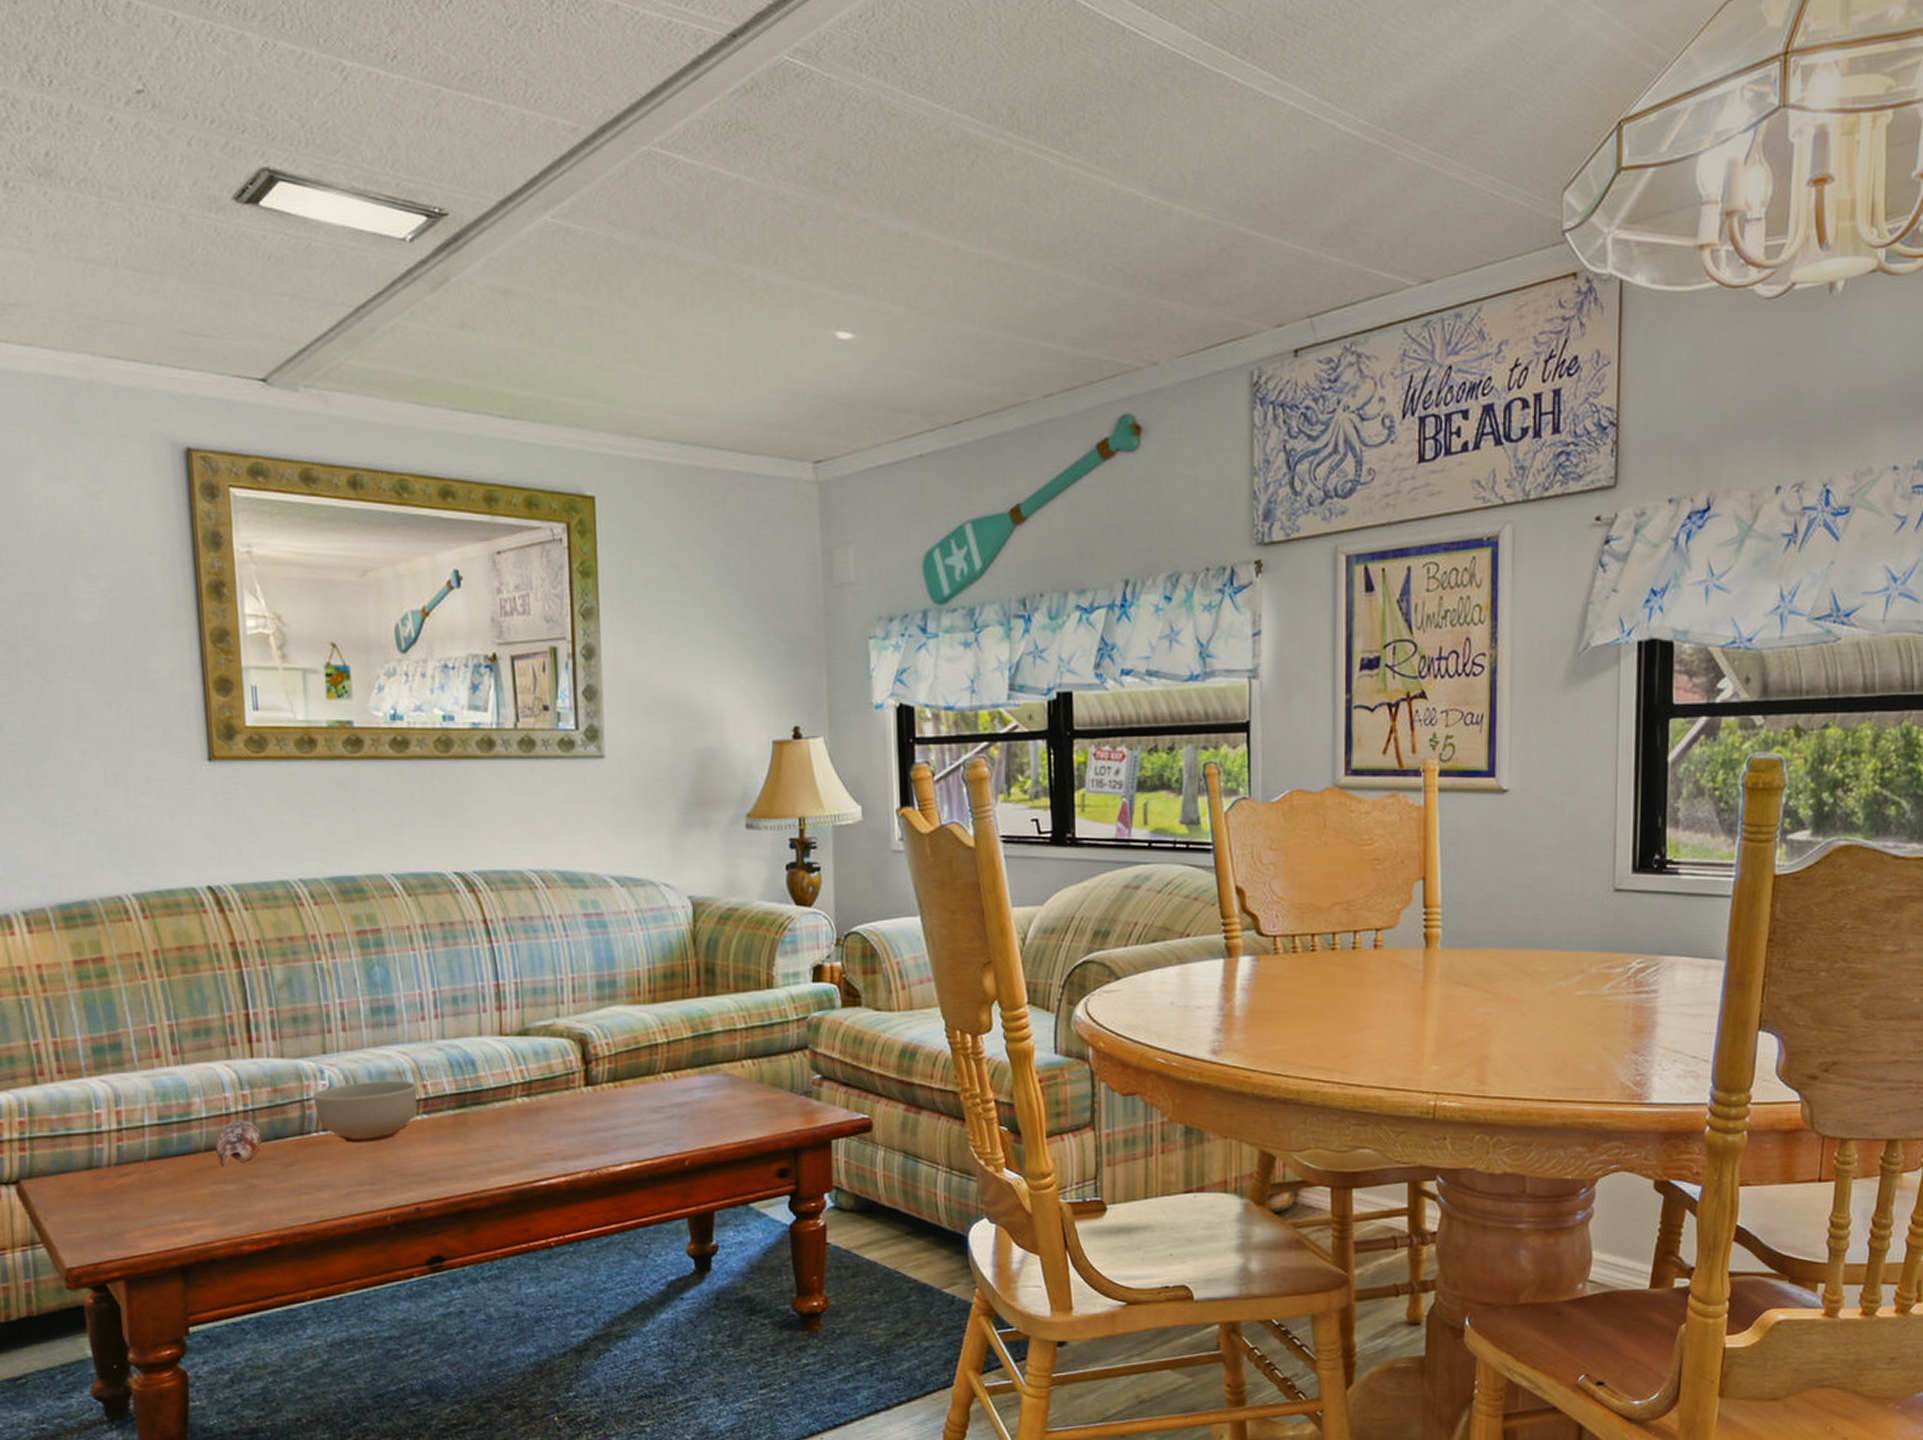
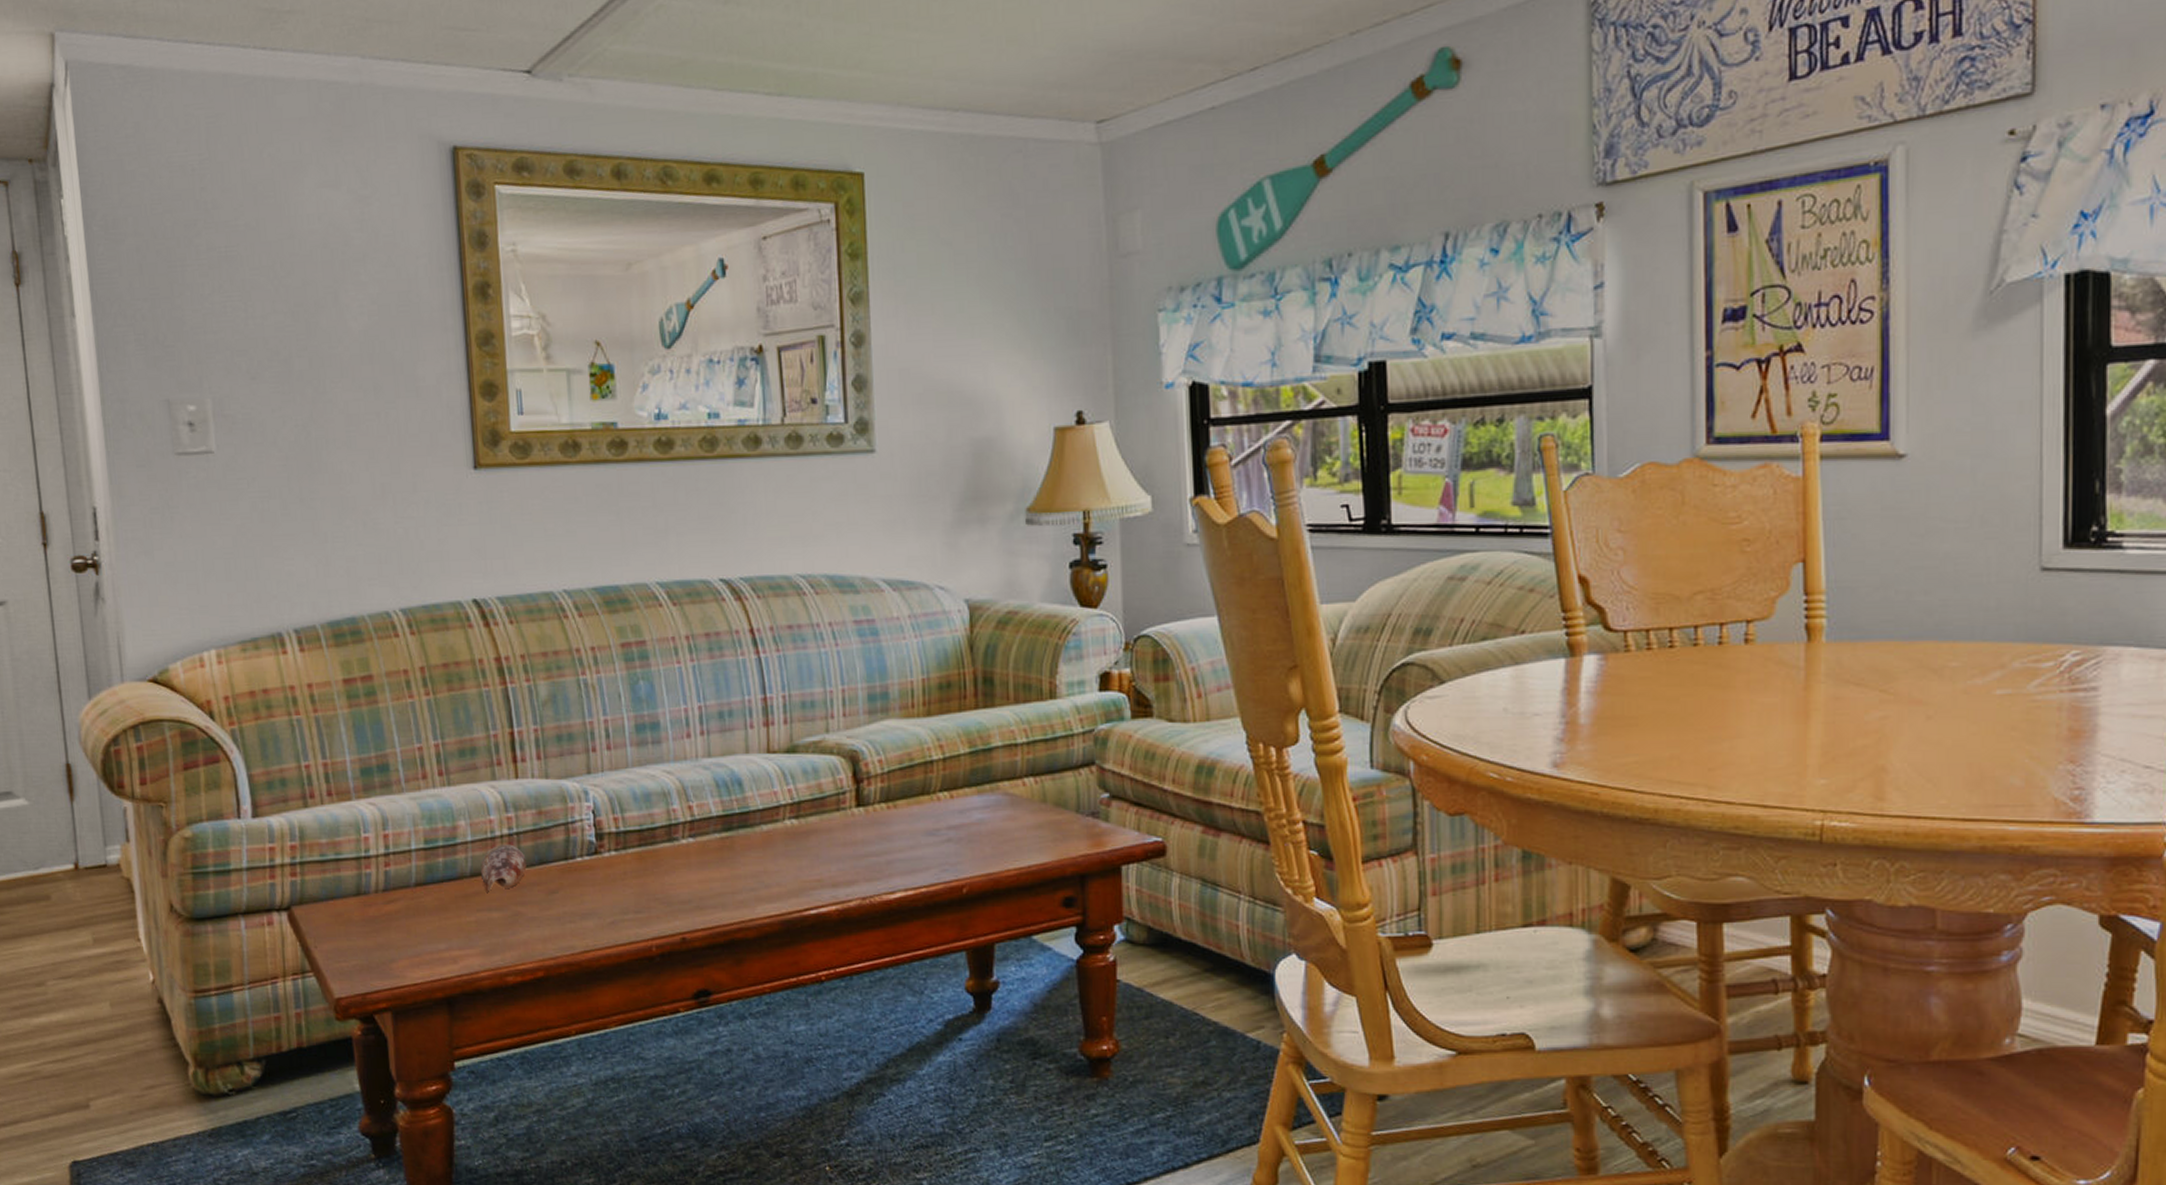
bowl: present [312,1080,418,1143] -> none [576,801,683,868]

